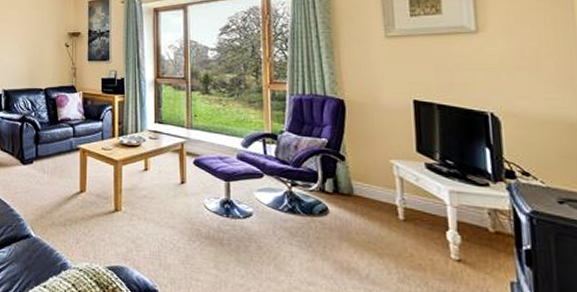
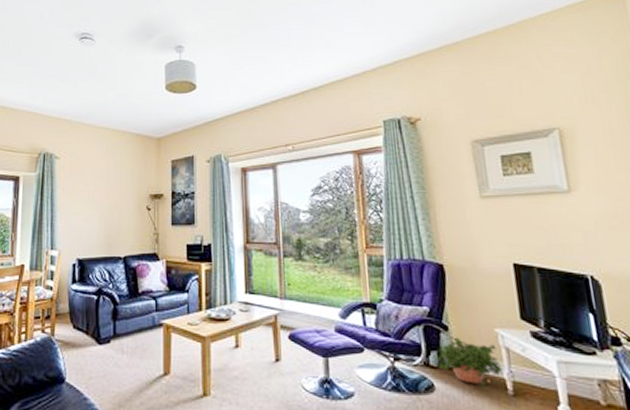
potted plant: none [333,166,395,214] -> present [437,337,503,389]

